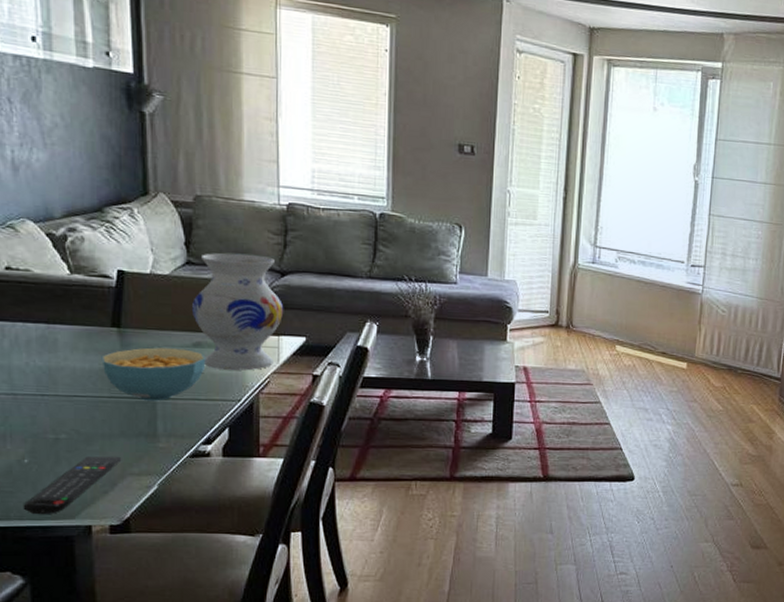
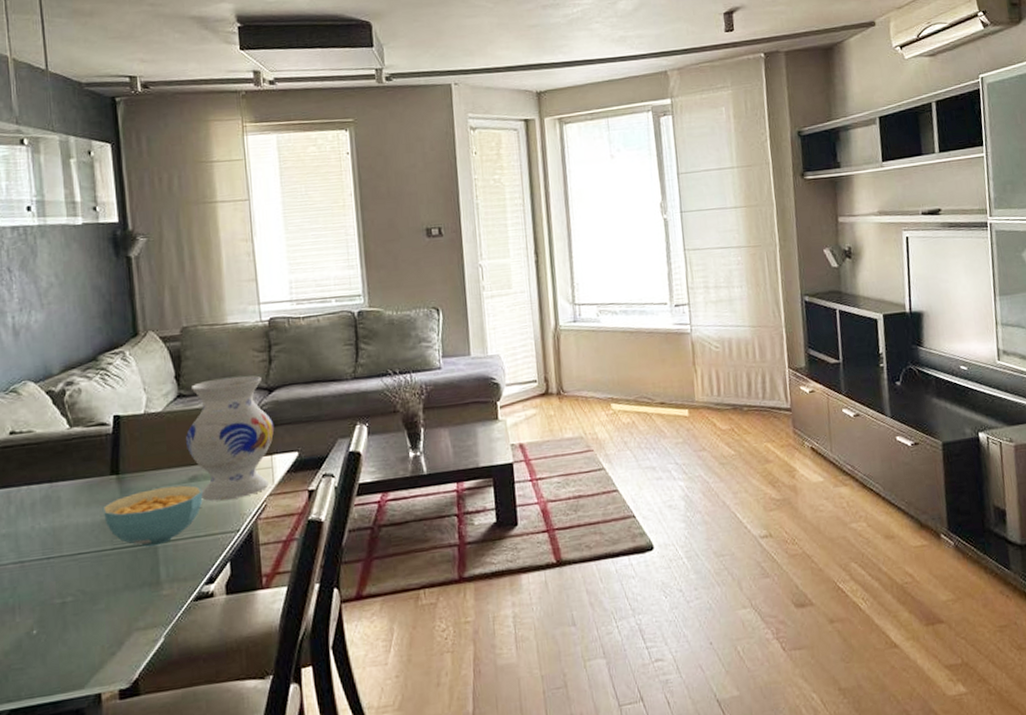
remote control: present [23,456,122,515] -> none [33,611,128,690]

